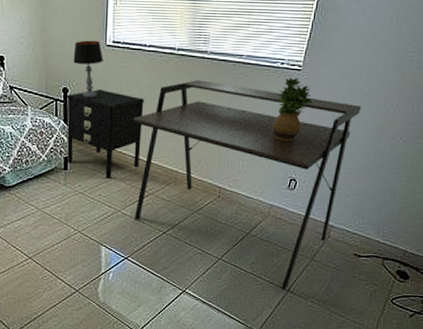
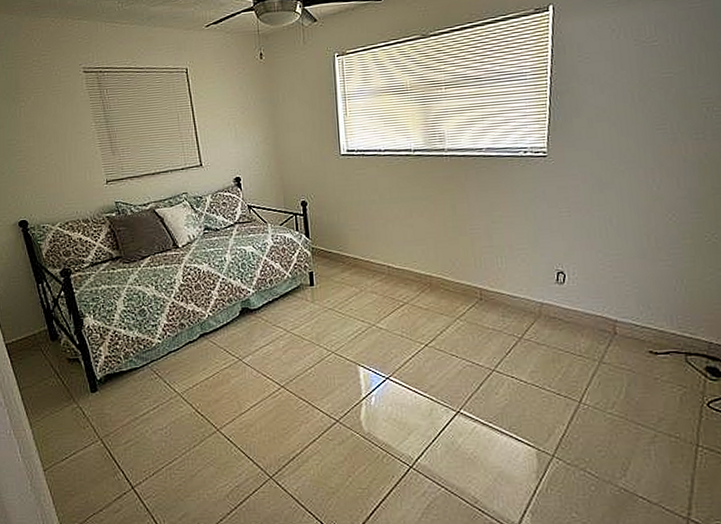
nightstand: present [67,89,144,178] -> none [306,199,389,291]
table lamp: present [73,40,103,99] -> none [308,151,339,210]
desk: present [133,80,362,290] -> none [377,178,621,402]
potted plant: present [272,78,312,141] -> none [526,165,565,232]

